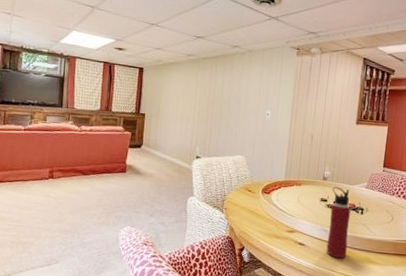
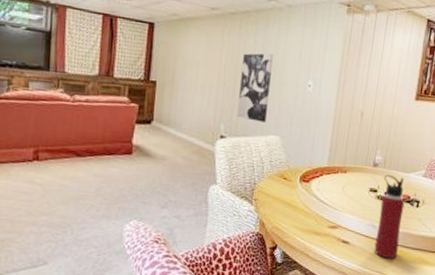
wall art: none [210,89,238,145] -> present [237,53,273,122]

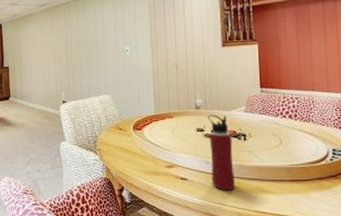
wall art: present [237,53,273,122] -> none [71,30,97,86]

